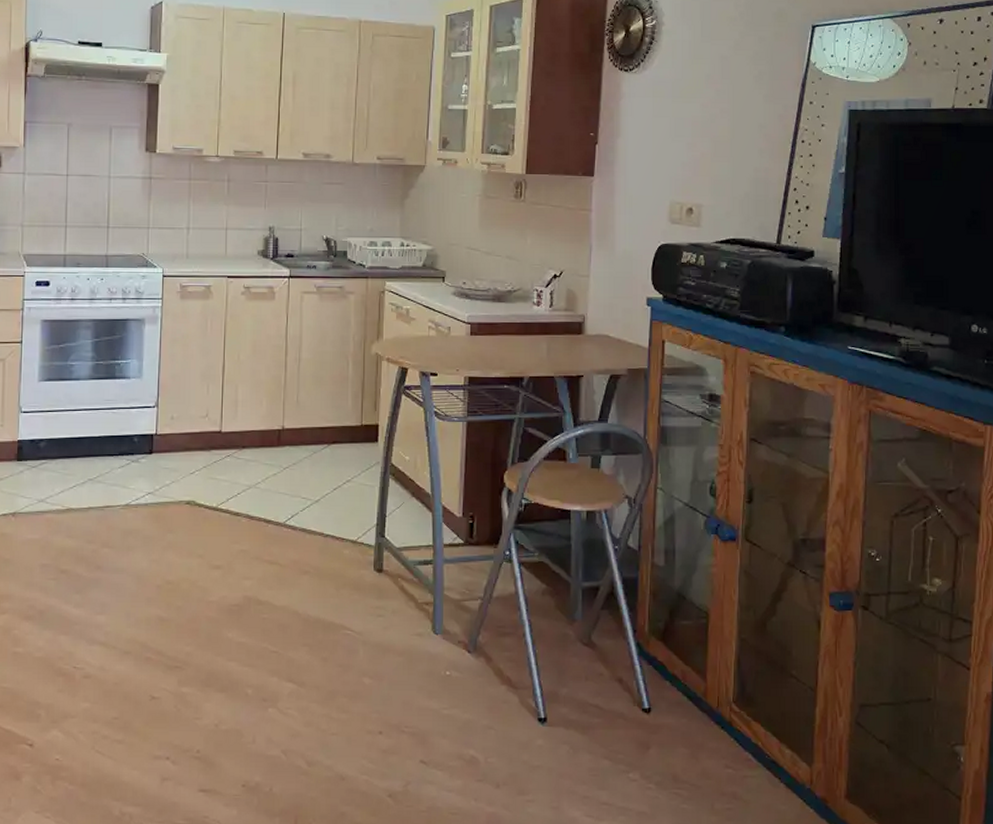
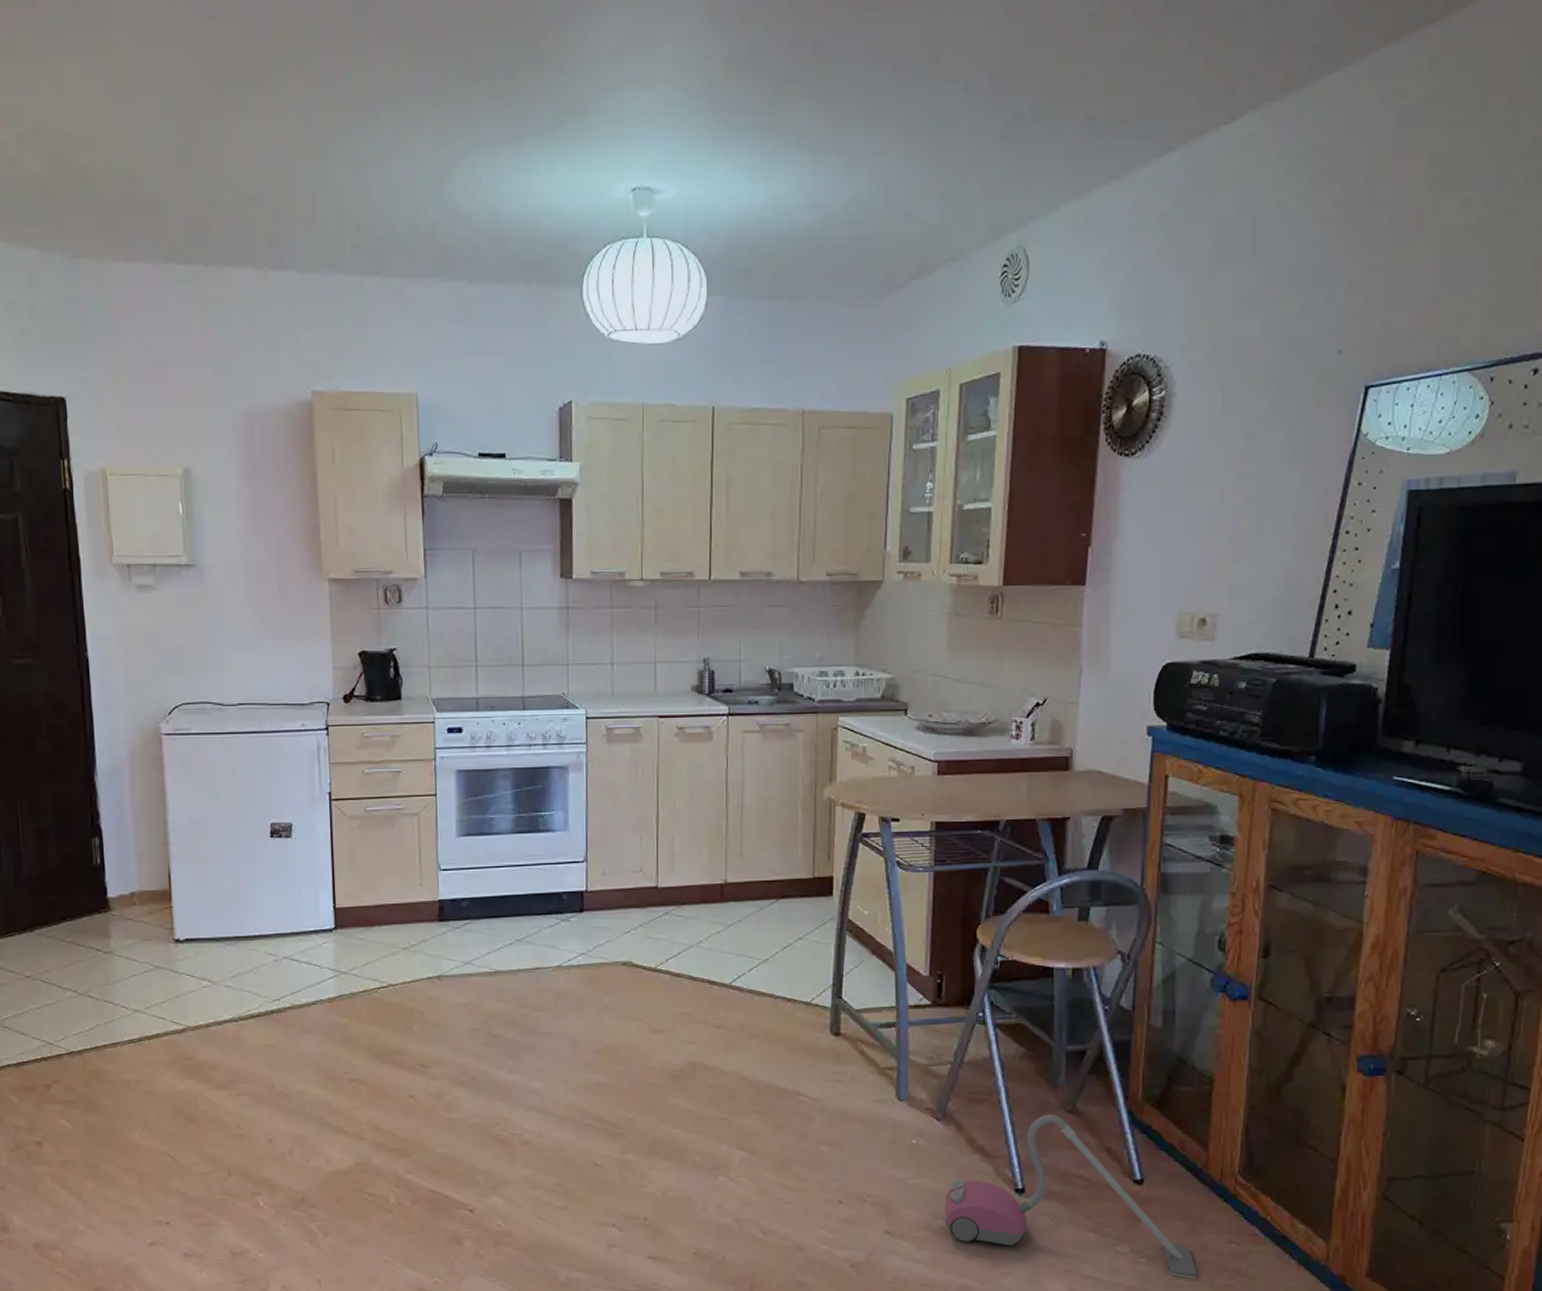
vacuum cleaner: none [475,646,699,803] -> present [944,1114,1197,1279]

